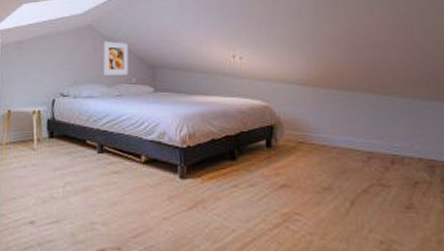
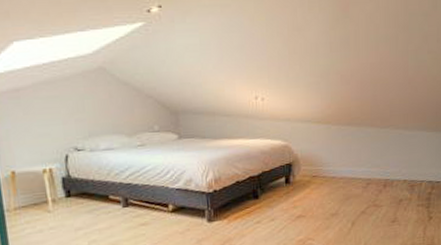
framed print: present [103,41,129,75] -> none [119,85,150,124]

